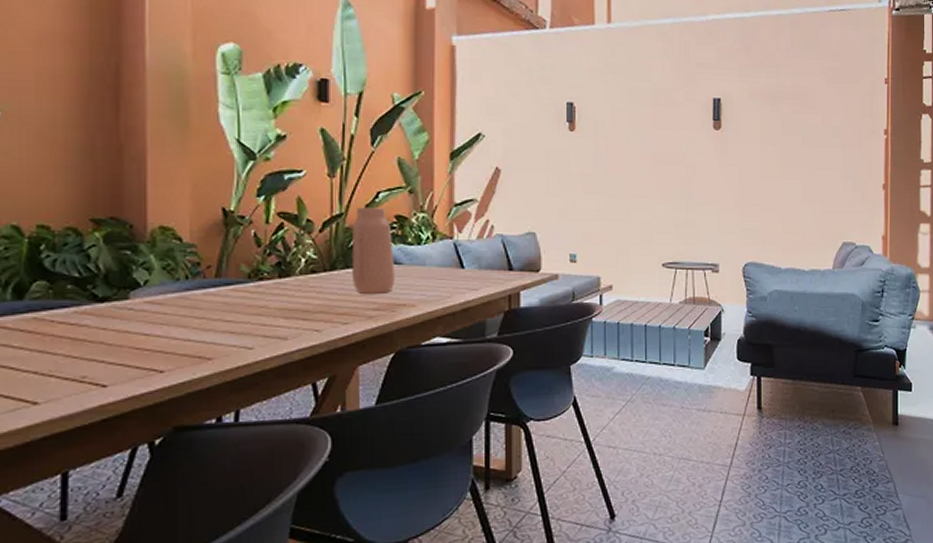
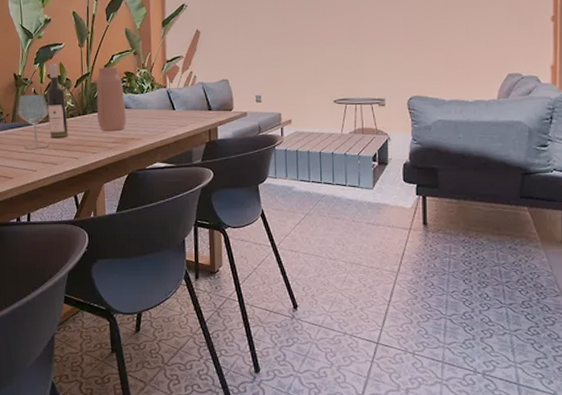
wine glass: none [226,238,278,318] -> present [17,94,50,150]
bottle: none [274,198,307,303] -> present [46,64,69,139]

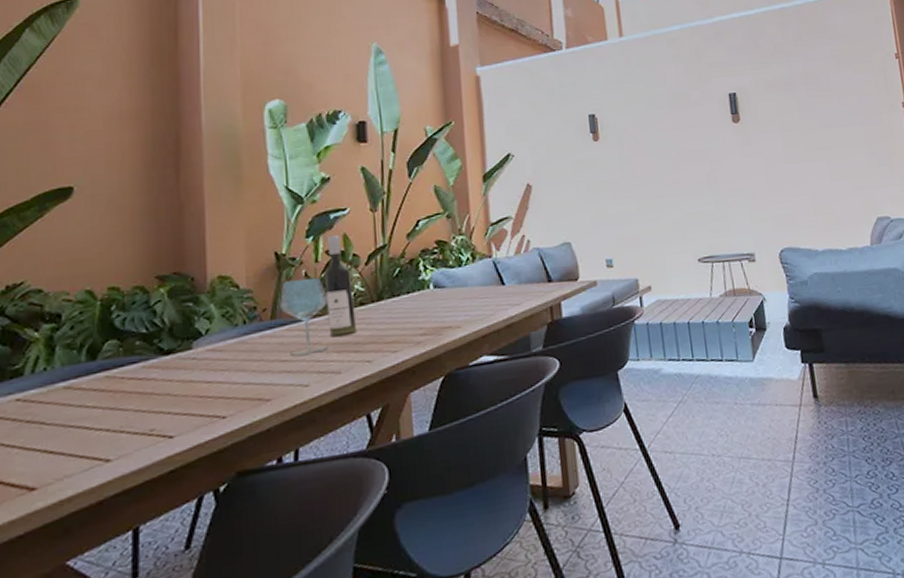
vase: present [96,67,127,132] -> none [396,234,440,322]

